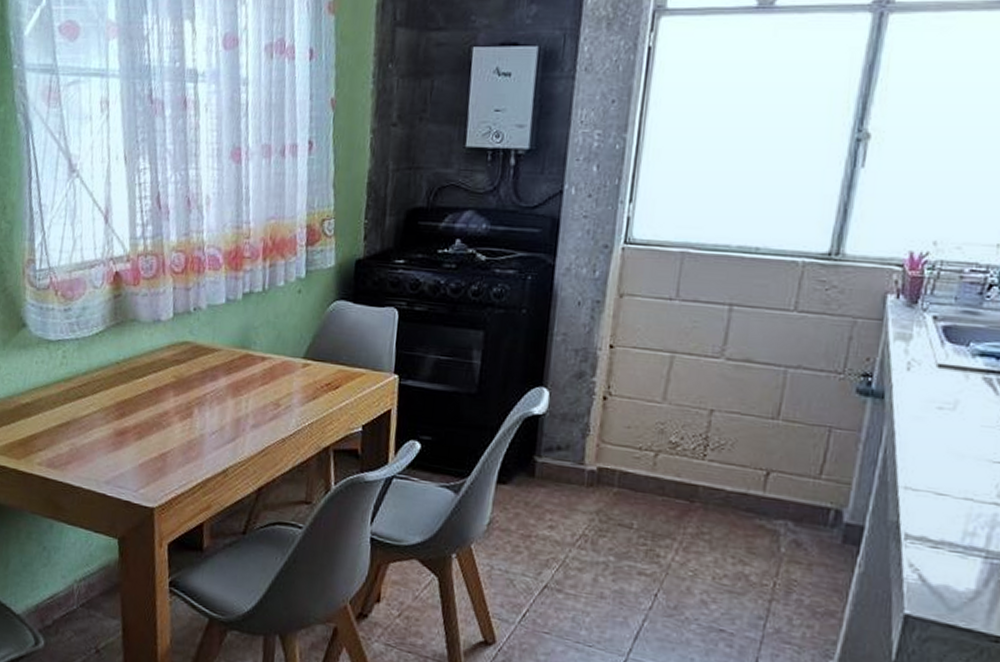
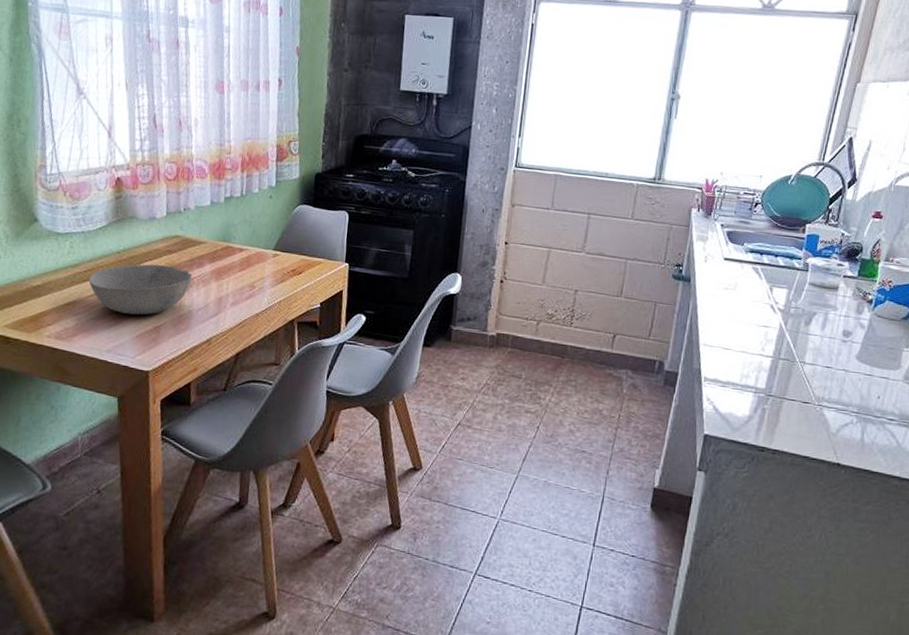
bowl: none [84,377,205,440] -> present [89,264,193,315]

